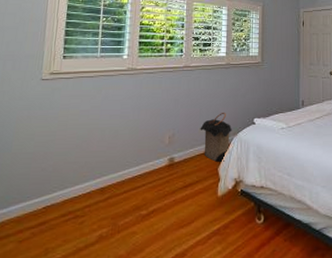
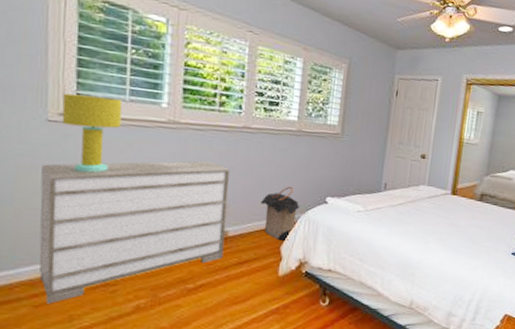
dresser: none [25,98,174,239] -> present [39,161,229,304]
table lamp: none [51,57,95,118] -> present [61,93,123,173]

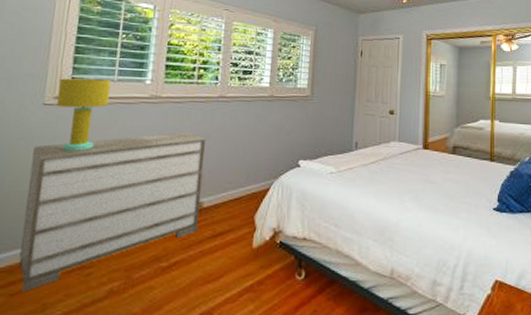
laundry hamper: present [260,186,300,242] -> none [235,151,274,210]

